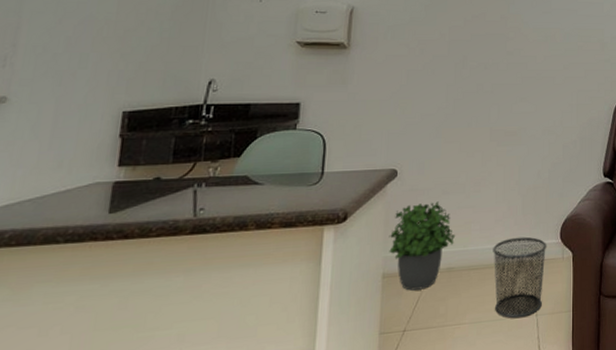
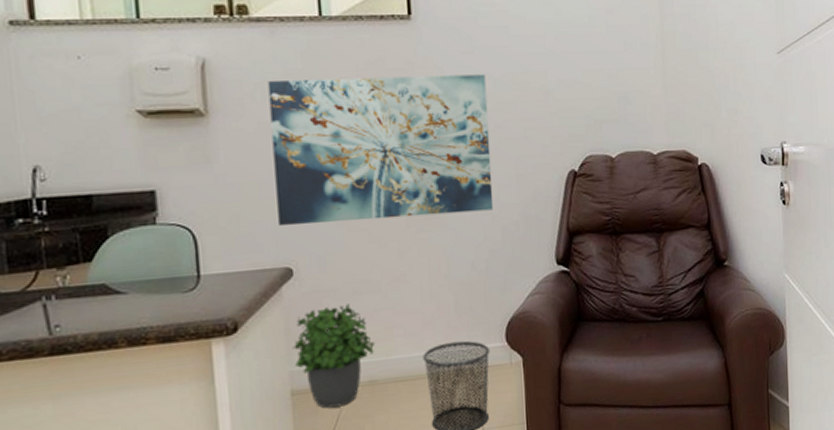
wall art: none [391,26,559,136] -> present [267,74,494,225]

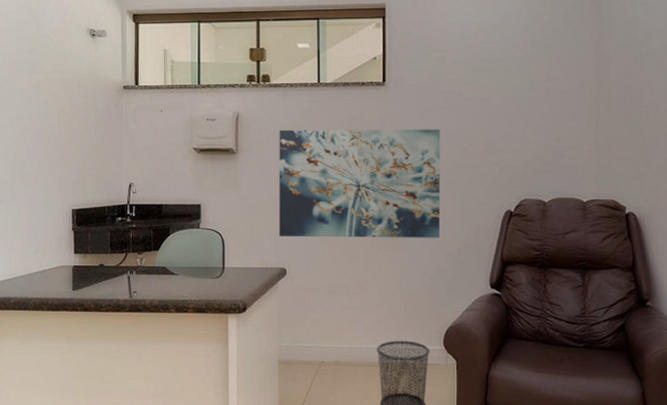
potted plant: present [292,304,376,409] -> none [282,300,342,378]

